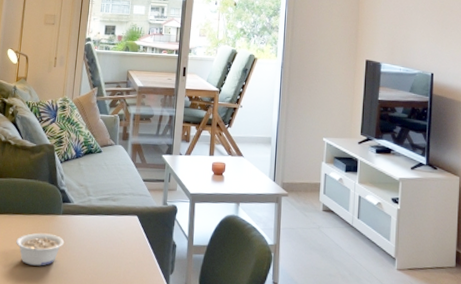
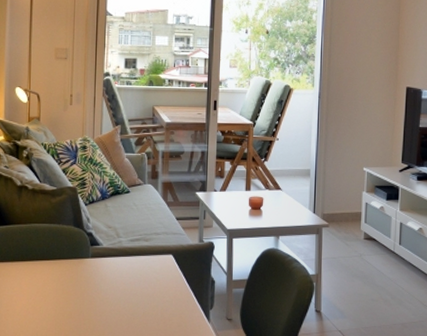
legume: present [16,233,65,266] -> none [43,277,96,310]

